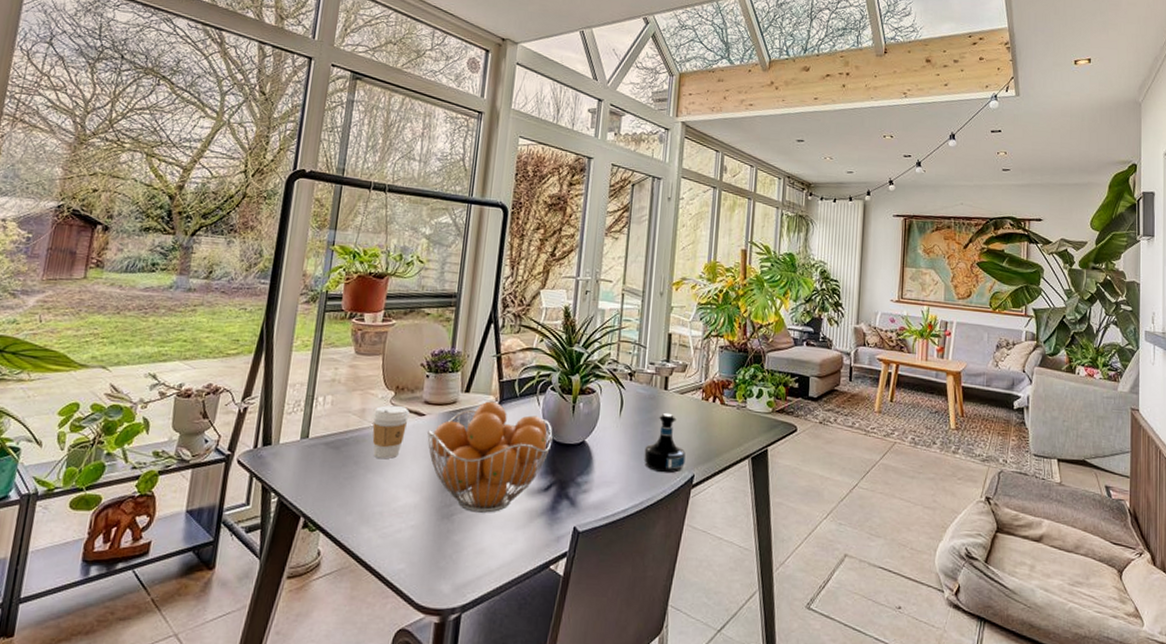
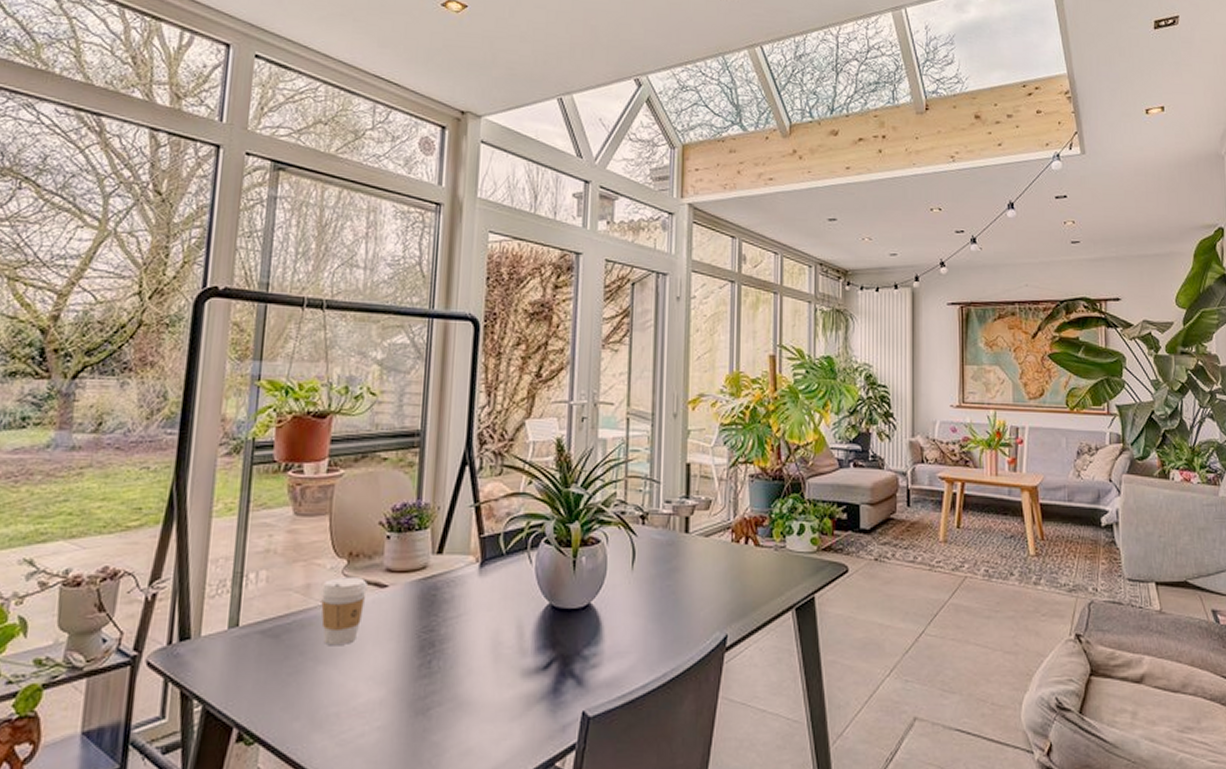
fruit basket: present [427,401,553,513] -> none [392,563,550,703]
tequila bottle: present [644,412,686,473] -> none [664,561,715,636]

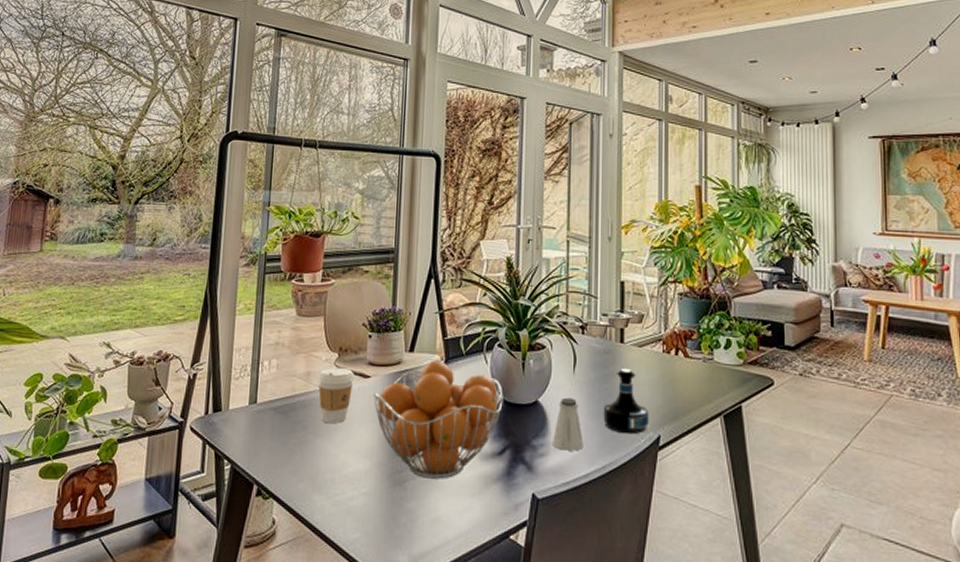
fruit basket: none [392,563,550,703] -> present [374,360,503,479]
saltshaker: none [607,598,642,659] -> present [553,397,584,451]
tequila bottle: none [664,561,715,636] -> present [603,367,649,434]

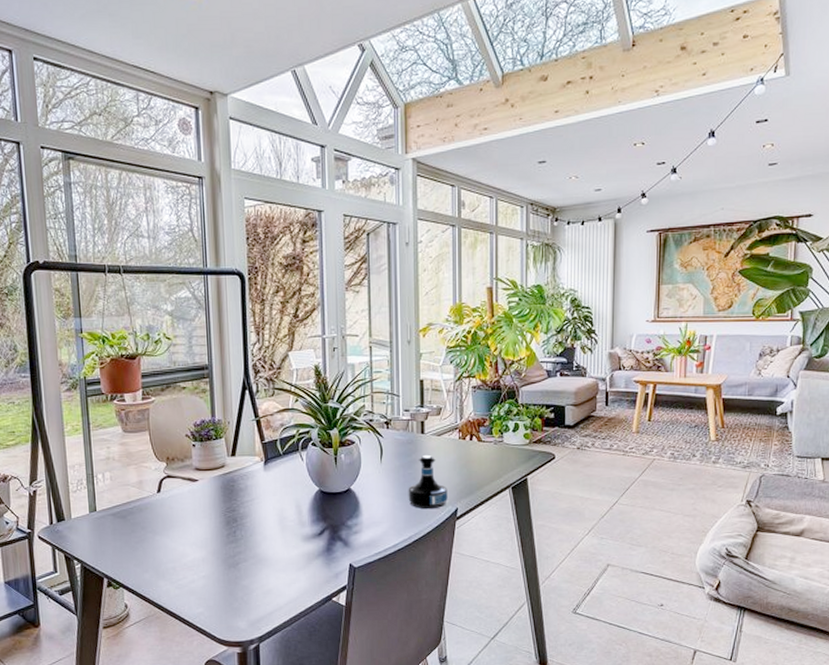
coffee cup: present [318,367,354,424] -> none [150,474,183,523]
fruit basket: present [374,360,503,479] -> none [203,462,320,560]
saltshaker: present [553,397,584,451] -> none [365,483,392,527]

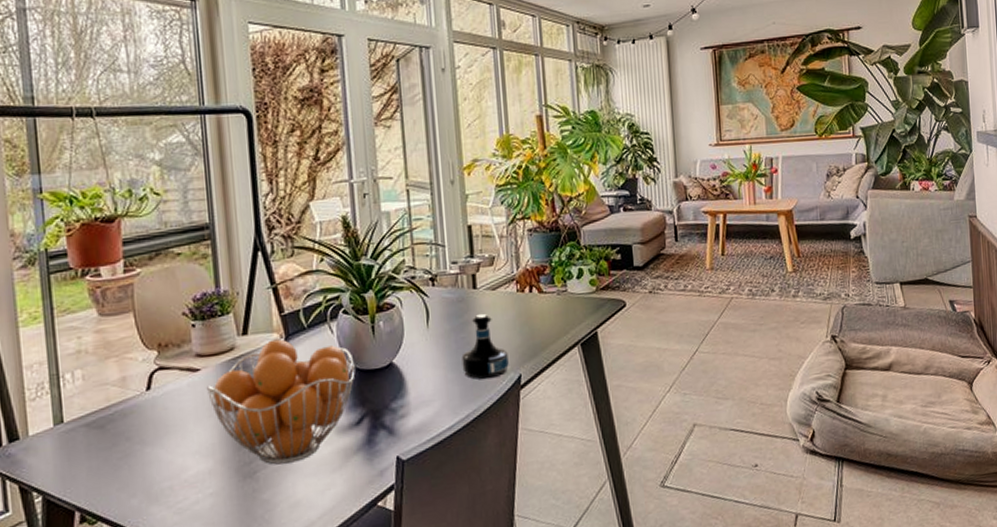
fruit basket: none [203,462,320,560] -> present [207,339,355,465]

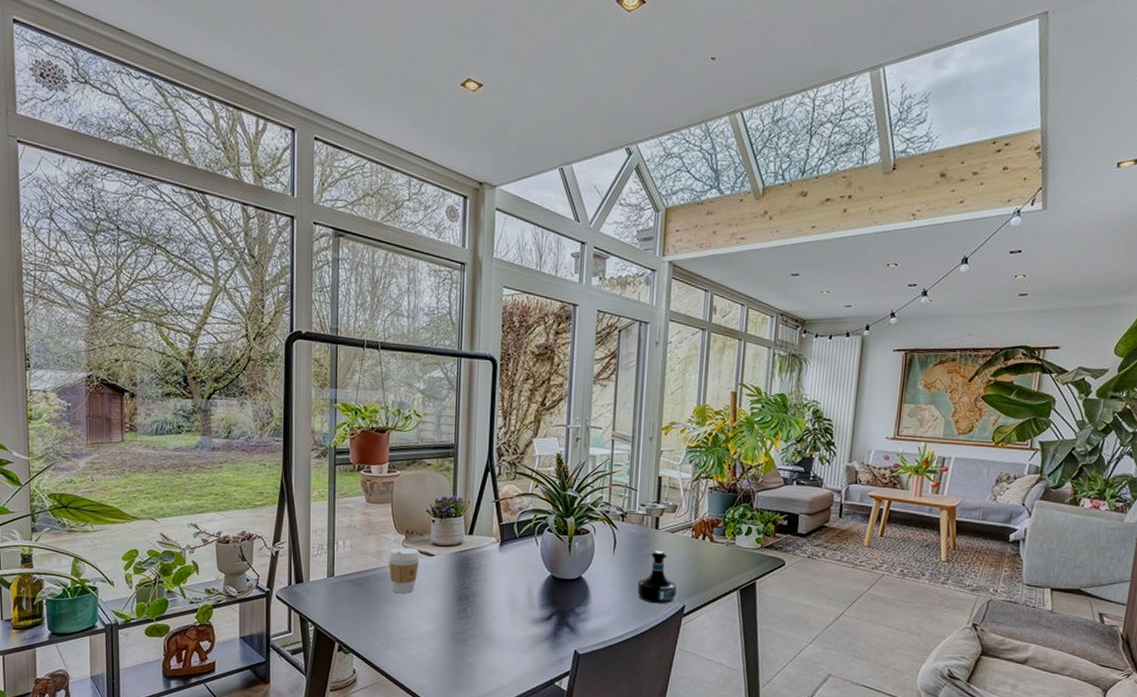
coffee cup: none [136,364,181,429] -> present [388,547,420,594]
fruit basket: present [207,339,355,465] -> none [438,542,552,639]

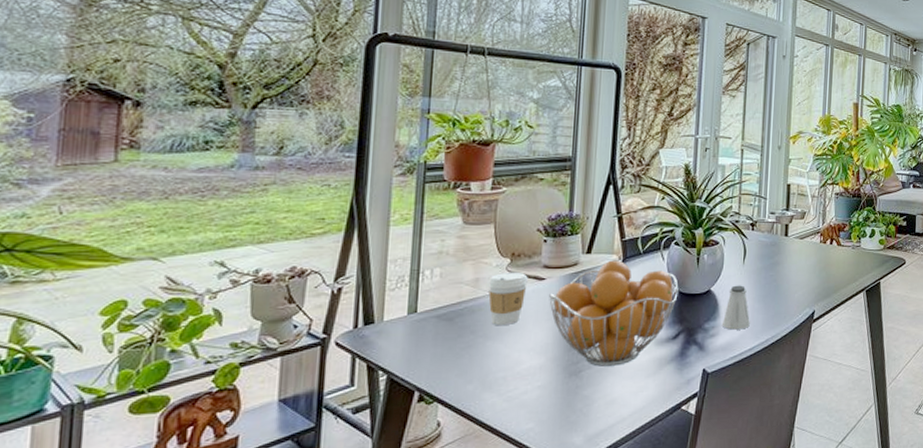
fruit basket: none [438,542,552,639] -> present [549,260,679,367]
saltshaker: none [593,574,620,617] -> present [723,285,750,330]
tequila bottle: present [637,550,677,604] -> none [767,257,806,312]

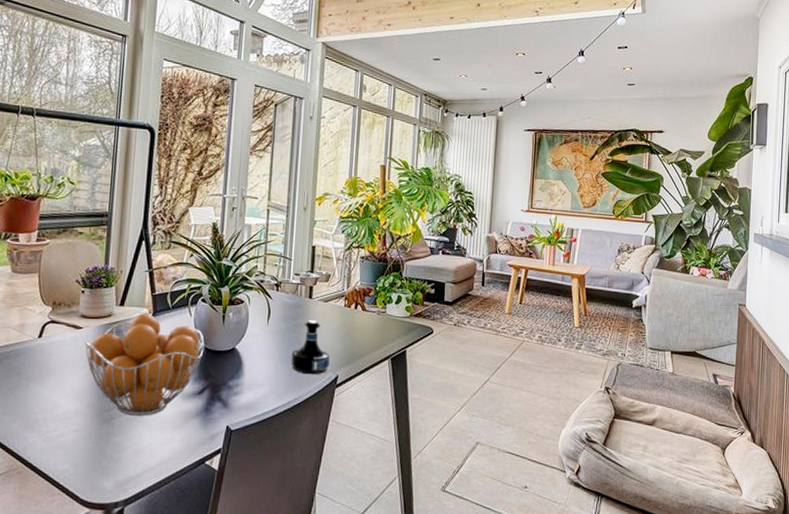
coffee cup: present [488,272,528,326] -> none [32,319,67,370]
saltshaker: present [723,285,750,330] -> none [246,345,273,390]
tequila bottle: none [767,257,806,312] -> present [291,319,330,375]

